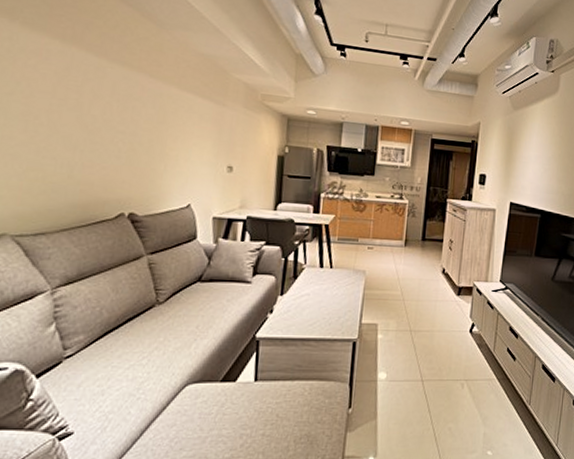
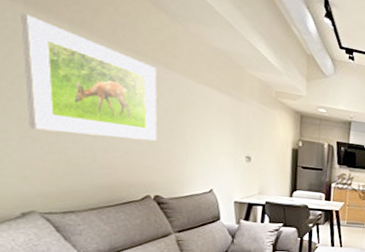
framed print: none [11,32,141,154] -> present [21,13,158,141]

